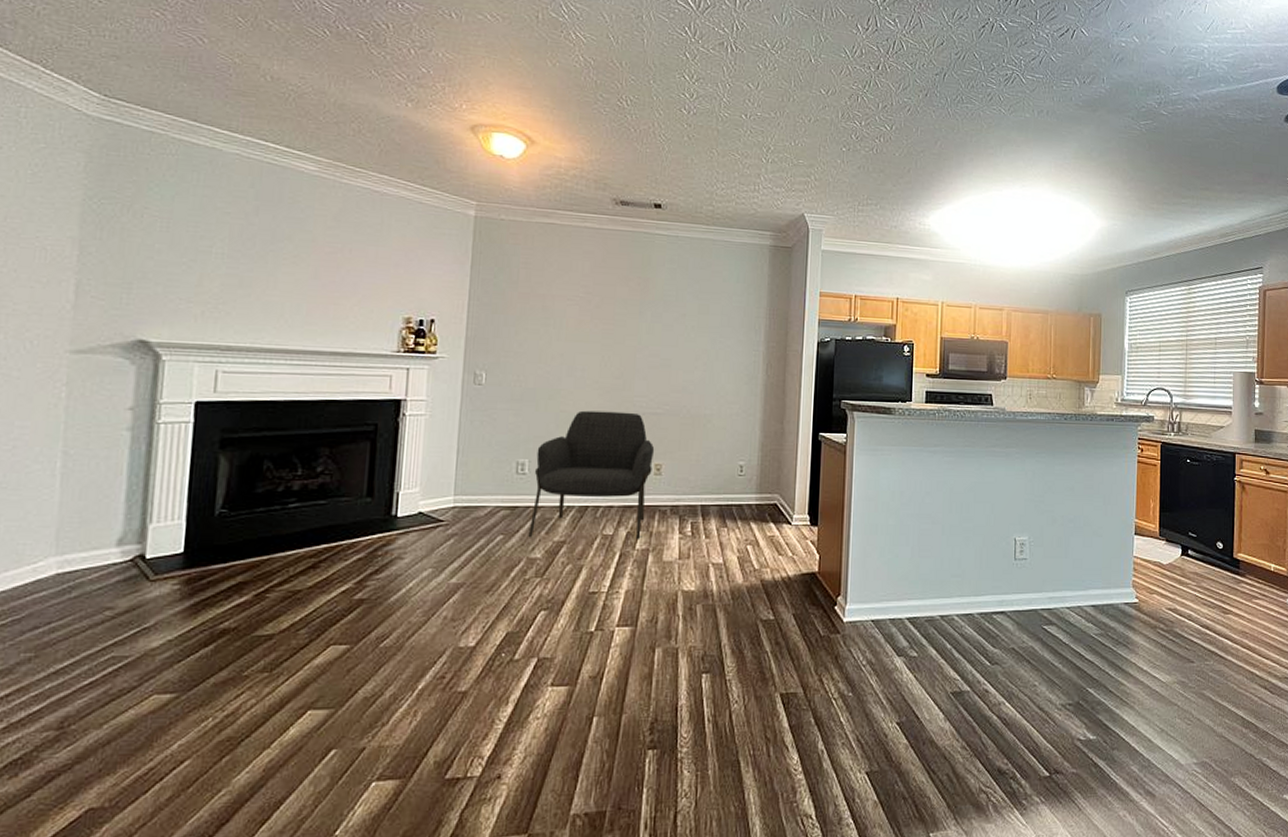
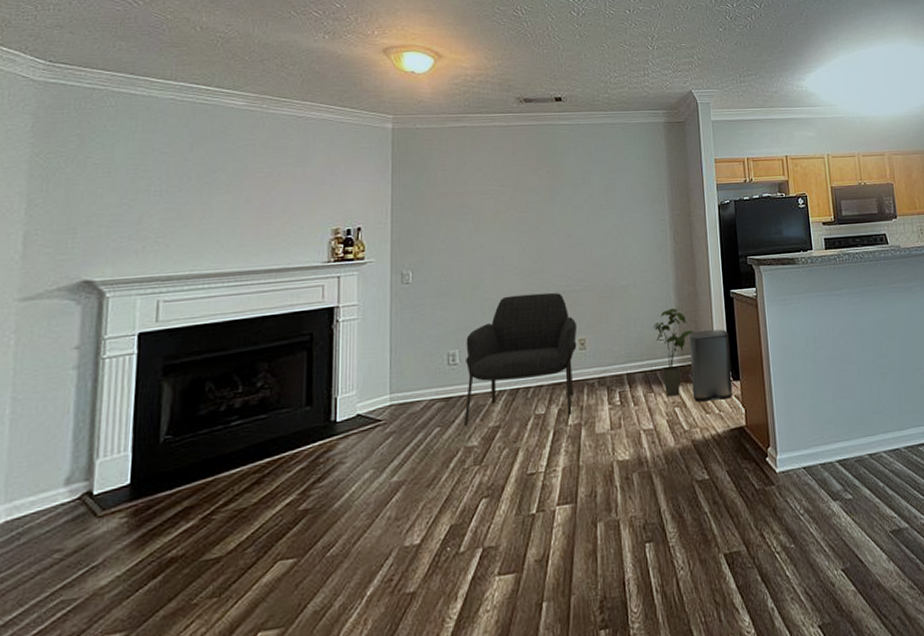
house plant: none [733,444,777,534] -> present [653,308,695,397]
pedal bin: none [767,471,813,543] -> present [688,329,733,402]

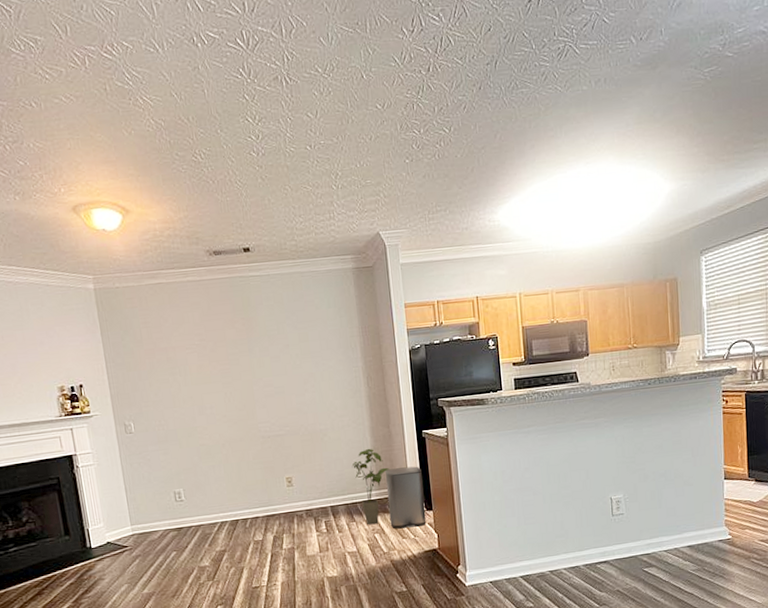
armchair: present [464,292,578,427] -> none [188,437,286,551]

